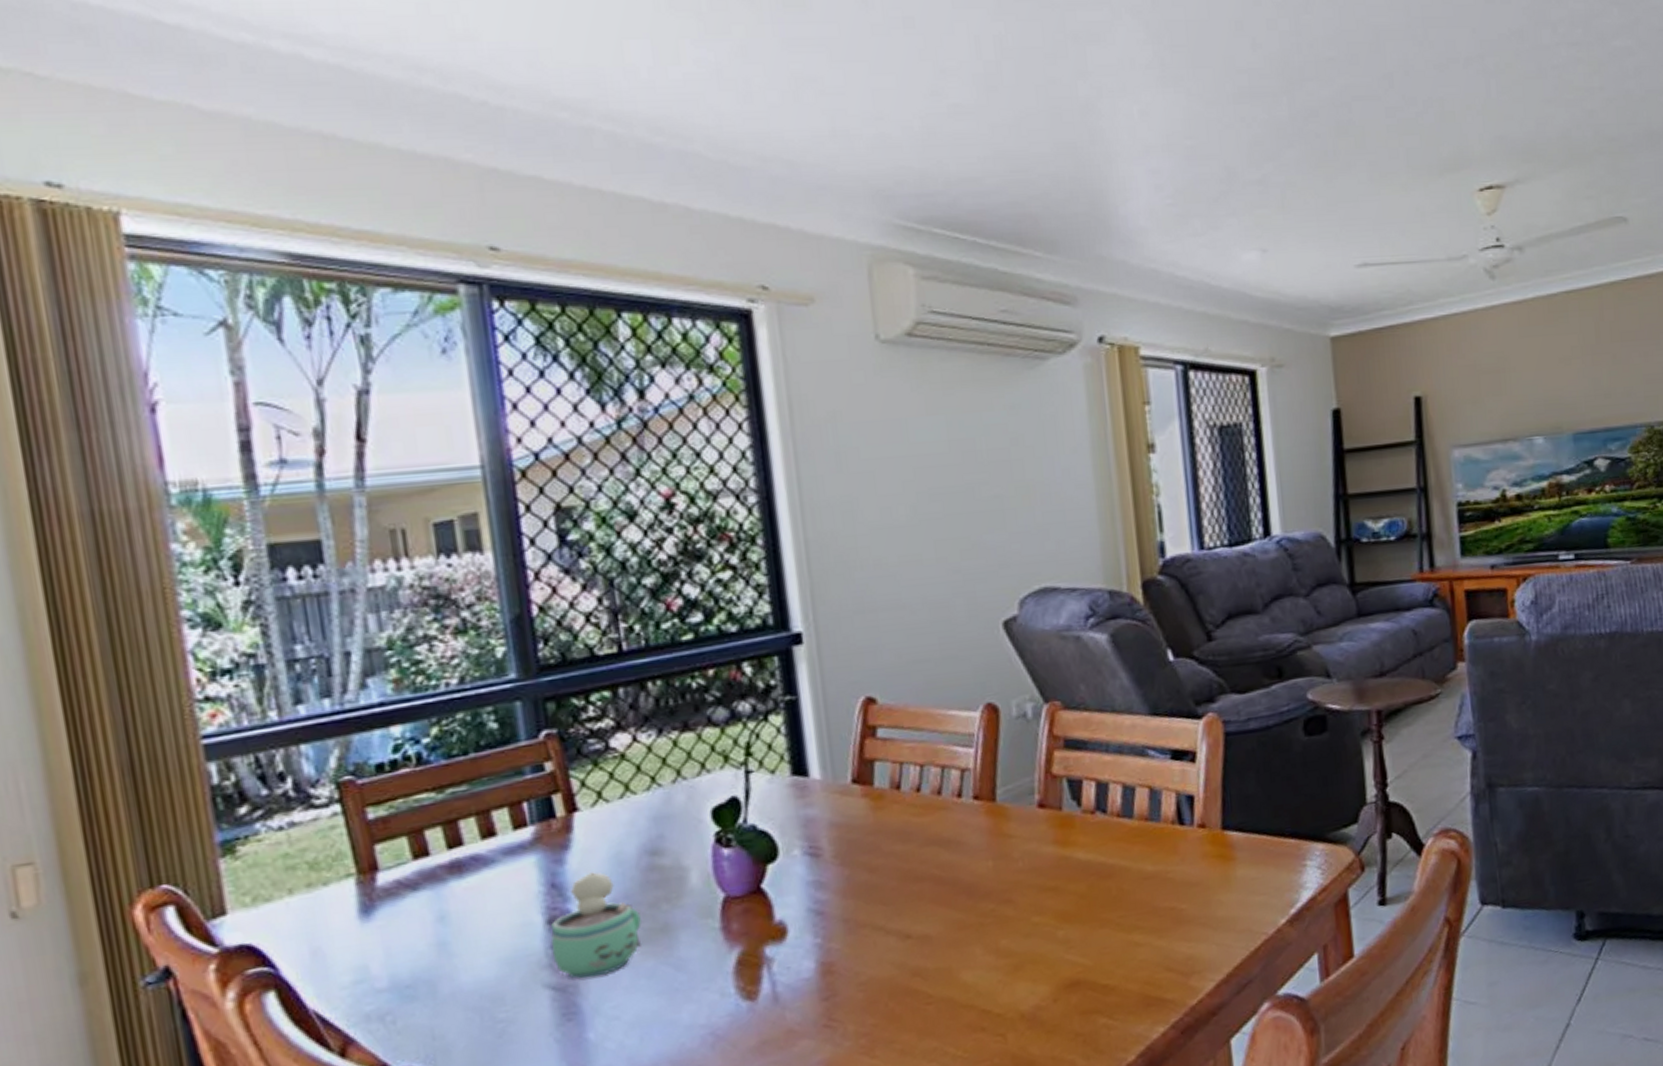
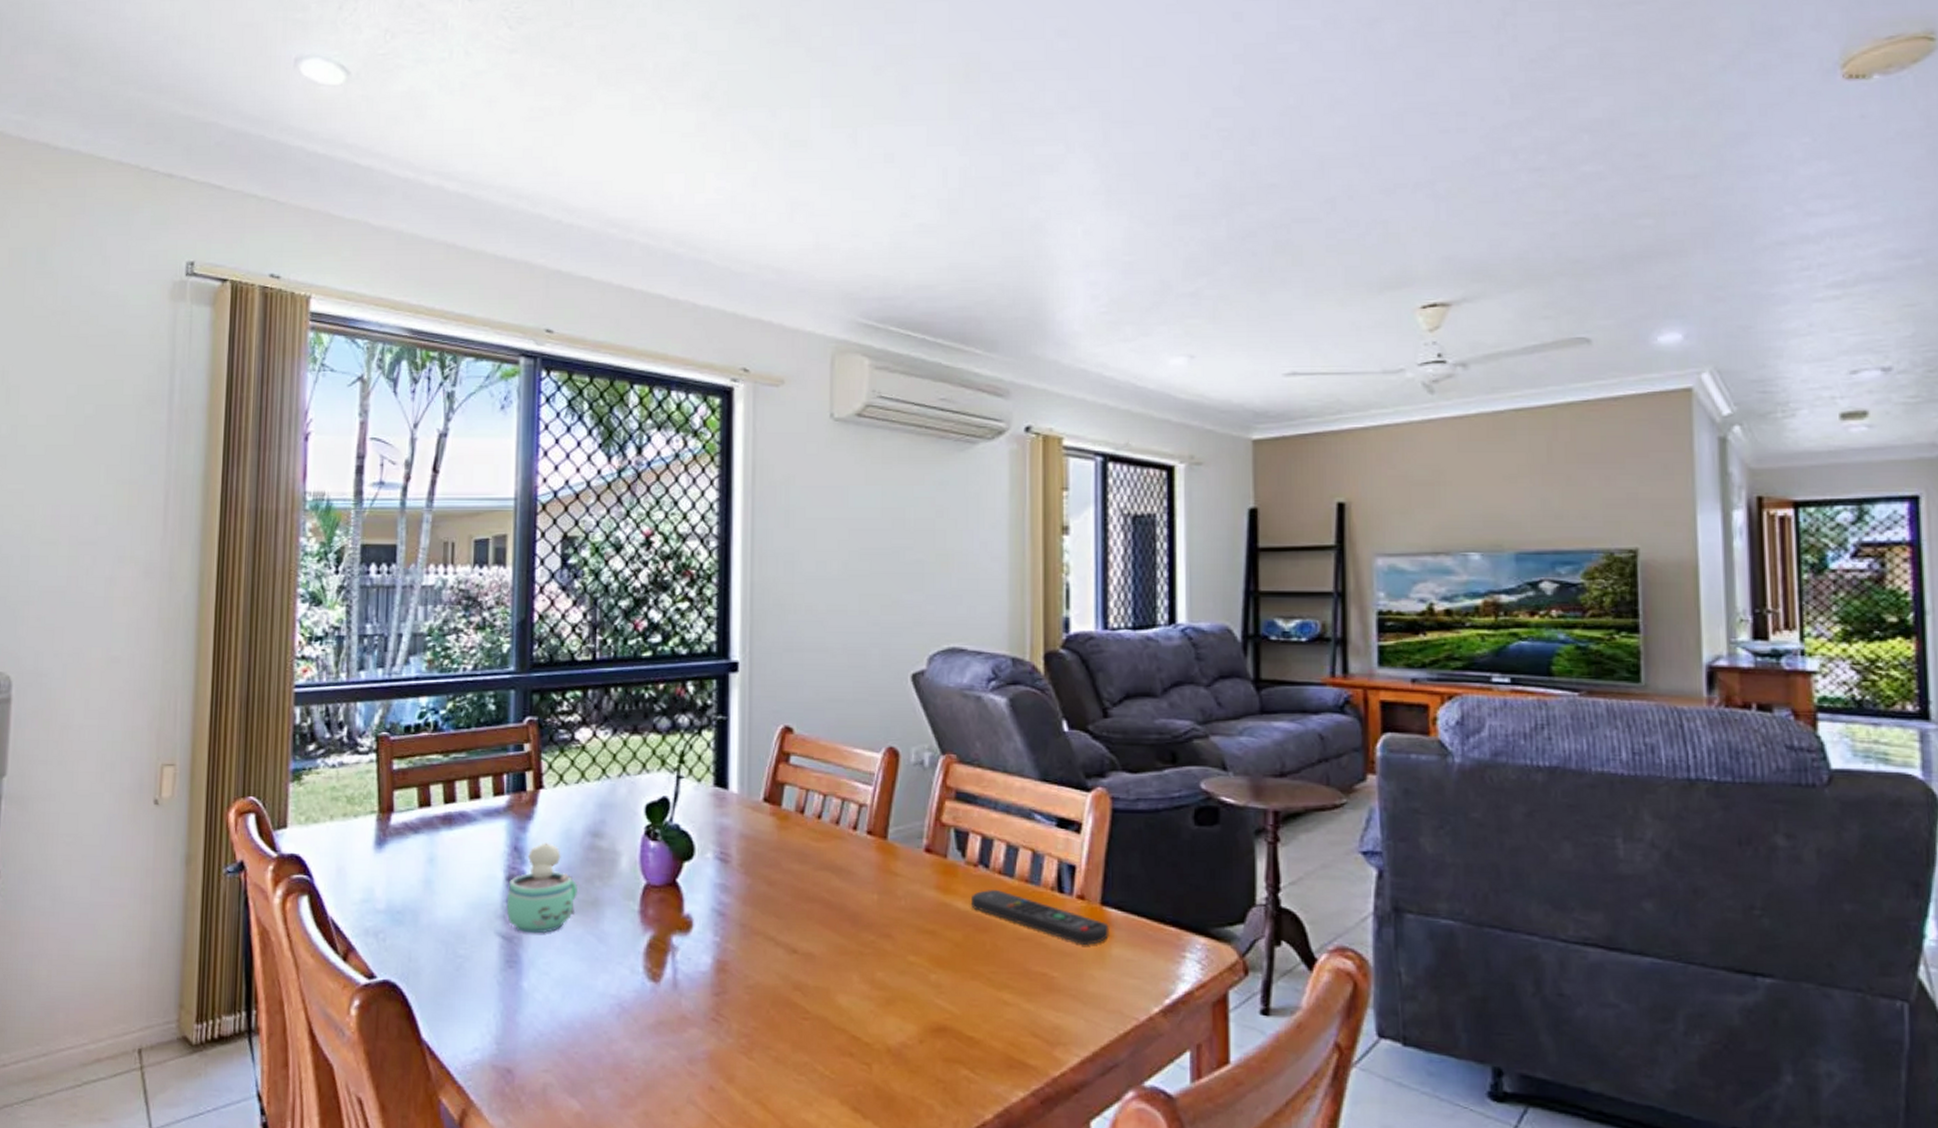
remote control: none [1091,833,1232,873] -> present [971,890,1109,945]

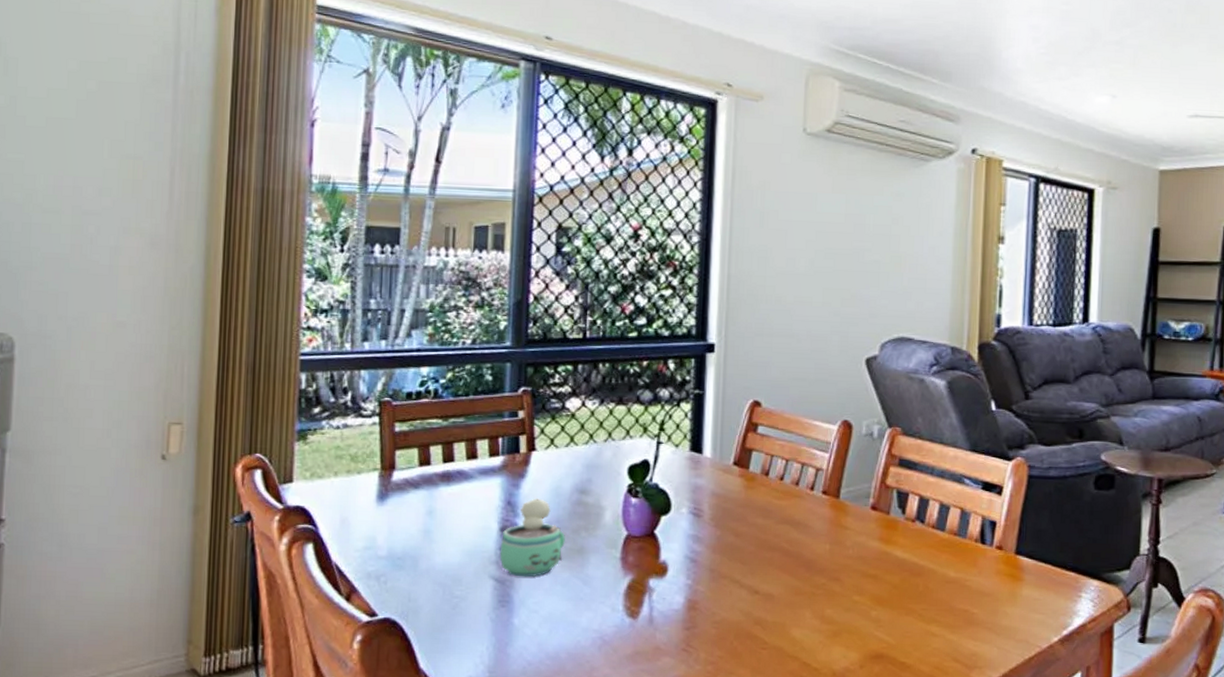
remote control: present [971,890,1109,945] -> none [908,541,1021,587]

